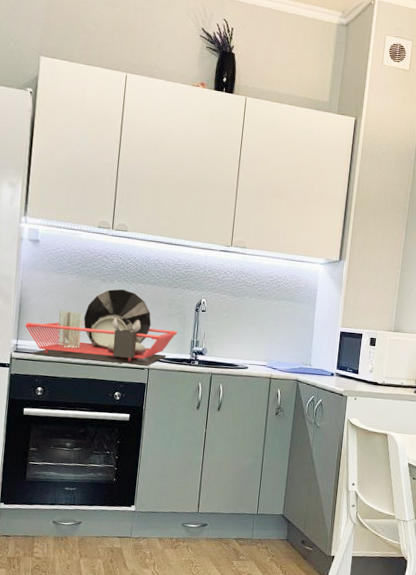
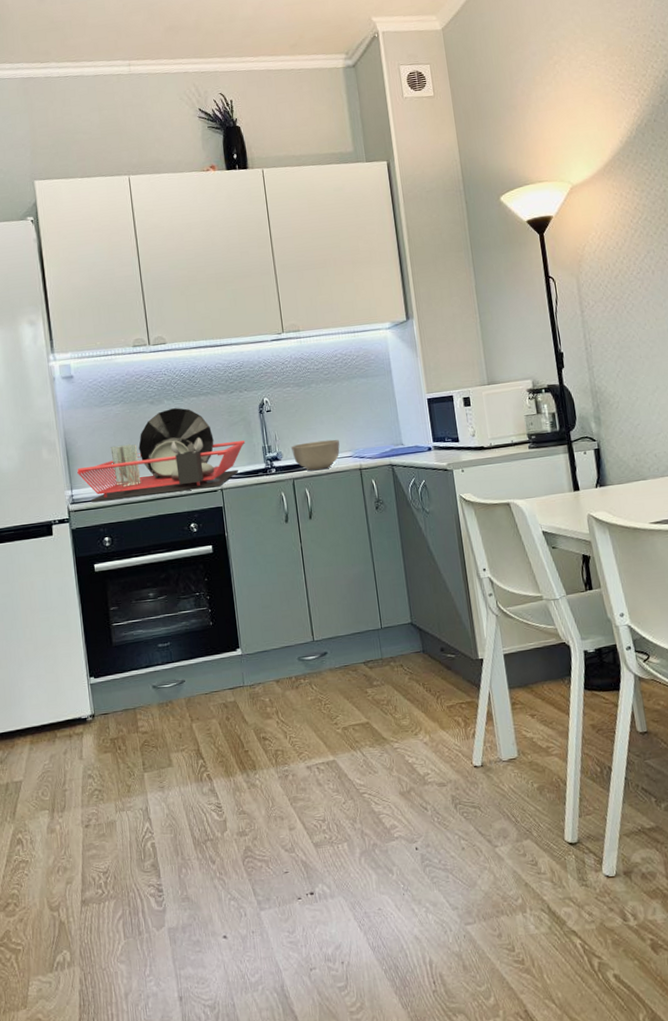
bowl: none [215,345,259,371] -> present [291,439,340,471]

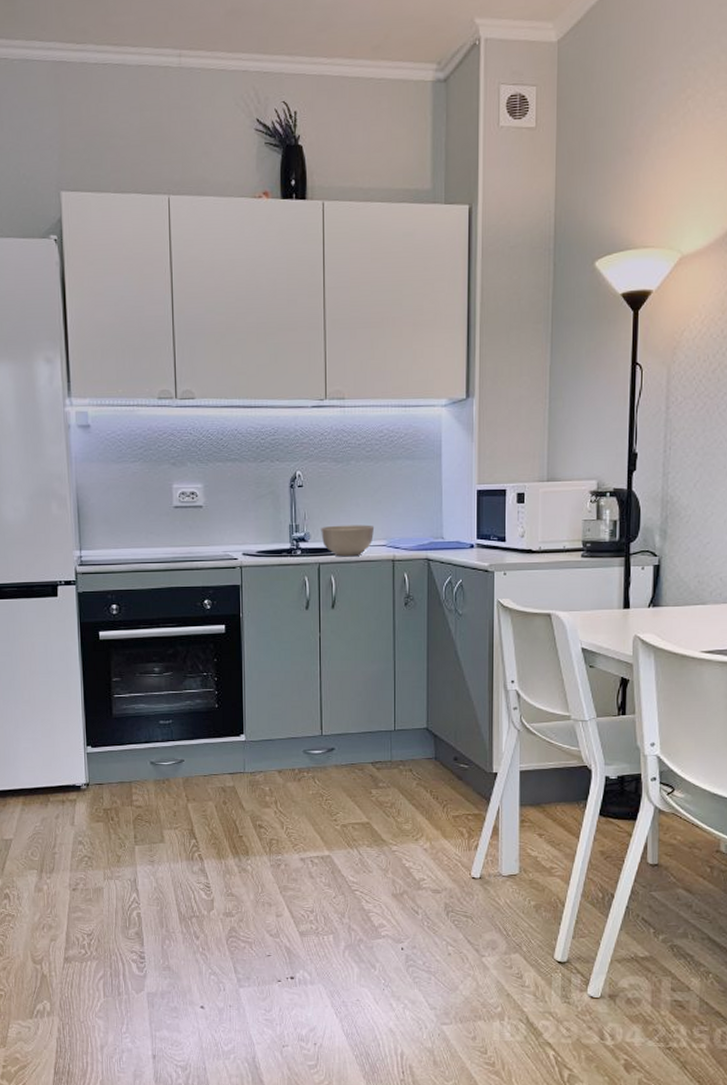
dish rack: present [77,408,246,503] -> none [88,472,272,566]

